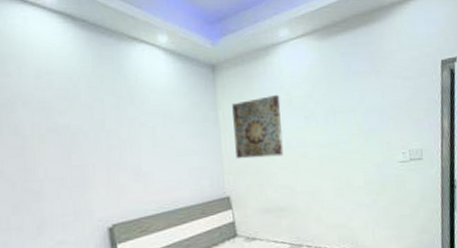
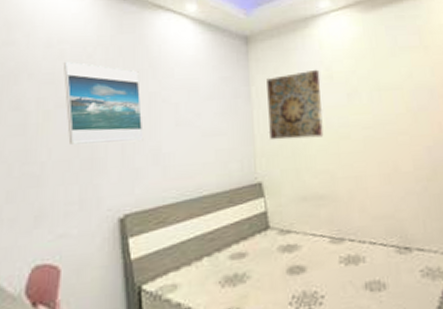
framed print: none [53,90,126,164] -> present [64,61,144,145]

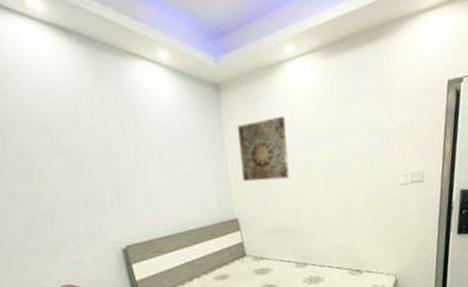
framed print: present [64,61,144,145] -> none [54,111,134,188]

